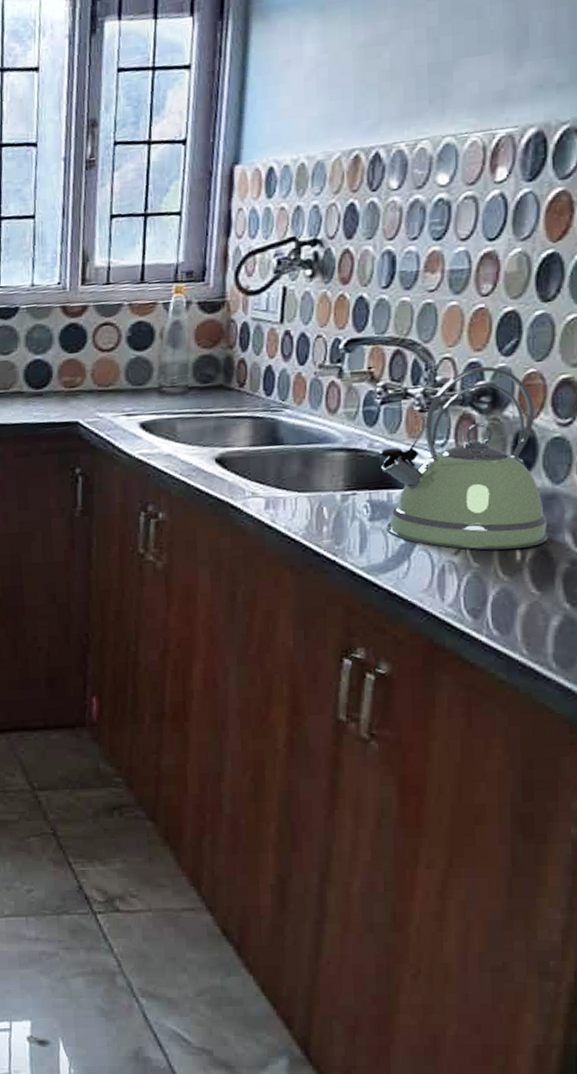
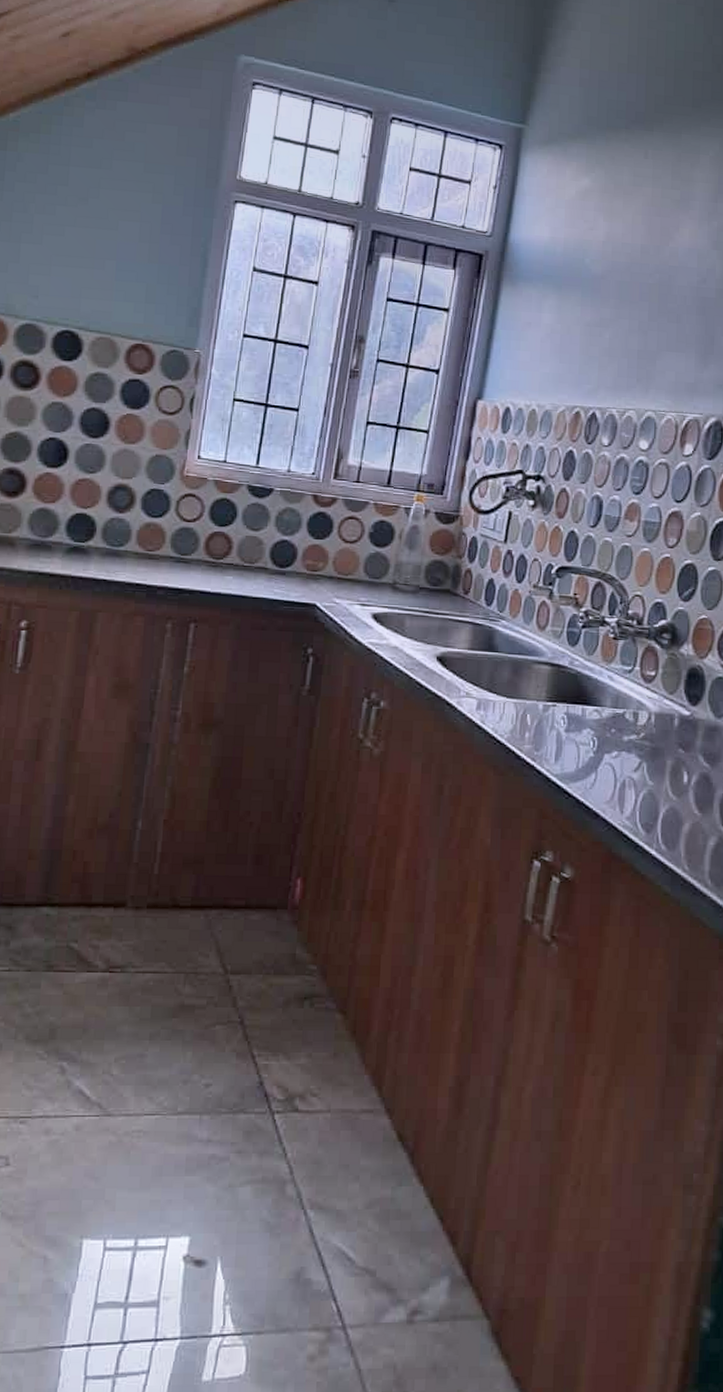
kettle: present [379,366,548,551] -> none [578,607,710,772]

